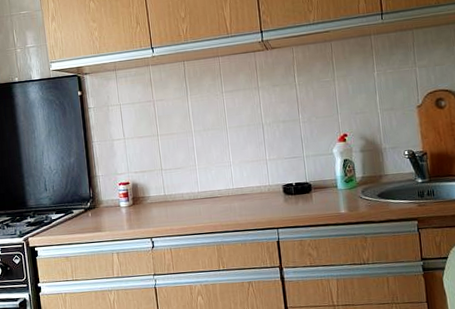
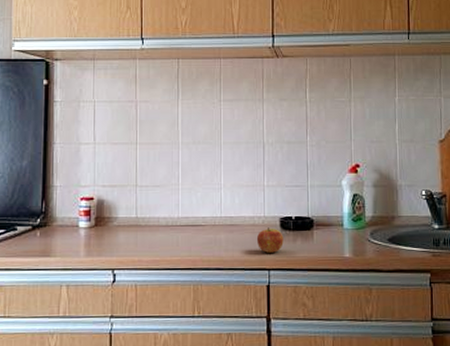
apple: none [264,194,288,215] -> present [256,227,284,253]

